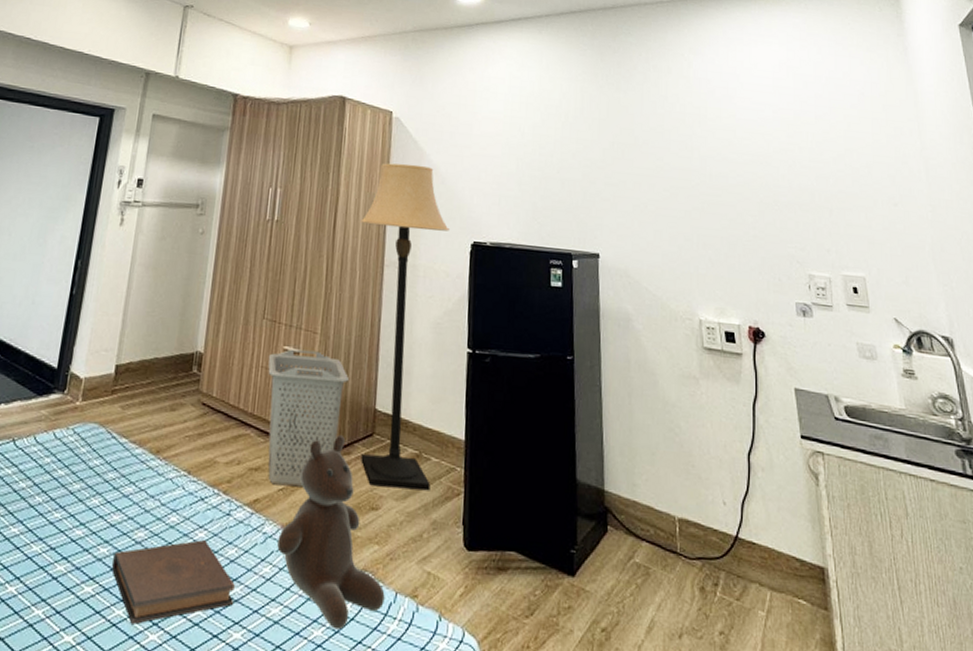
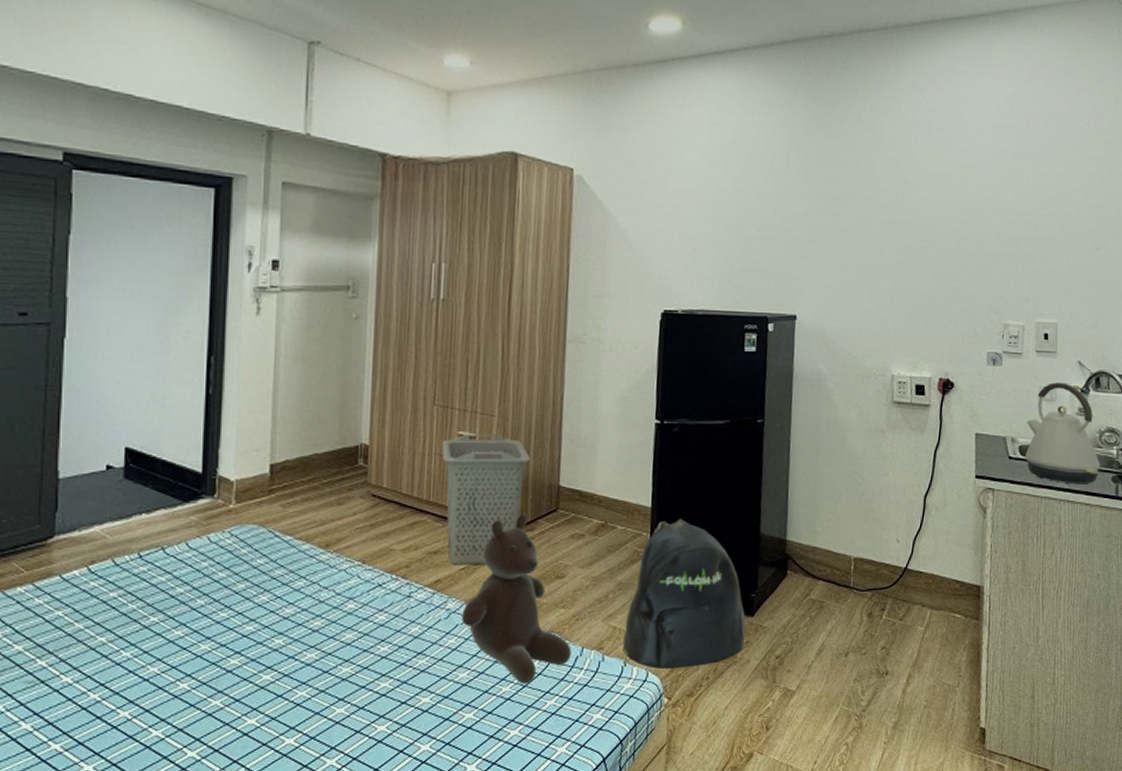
book: present [111,540,235,624] -> none [288,622,420,702]
lamp: present [361,163,449,491] -> none [539,228,638,557]
backpack: none [438,455,567,631] -> present [623,518,746,669]
kettle: none [849,339,940,457] -> present [1025,382,1101,485]

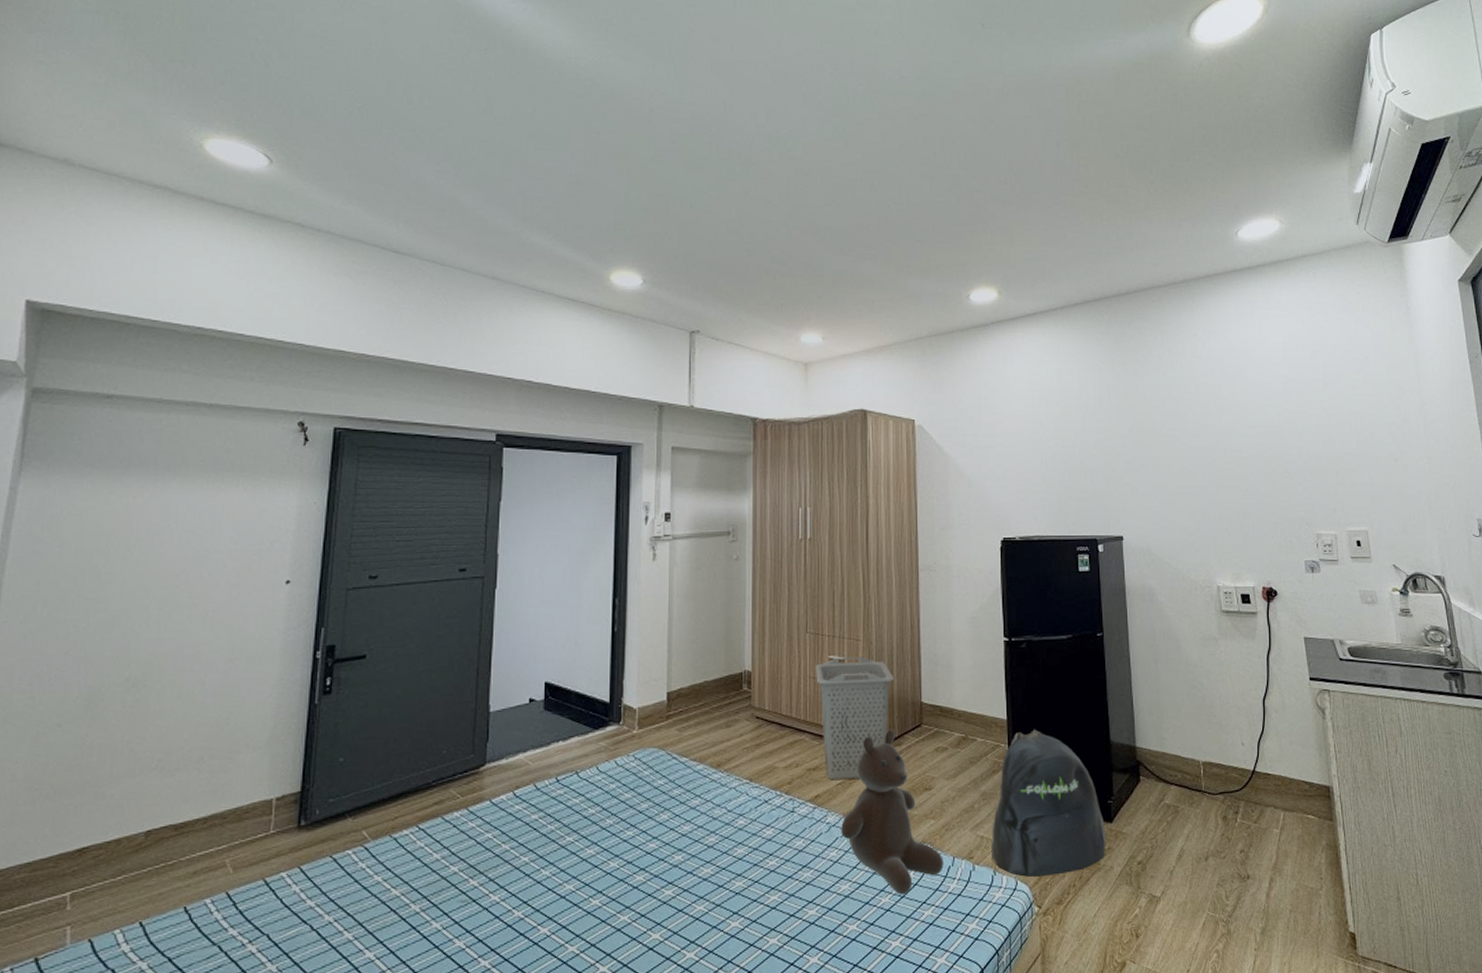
kettle: present [1025,382,1101,485] -> none [1352,585,1431,683]

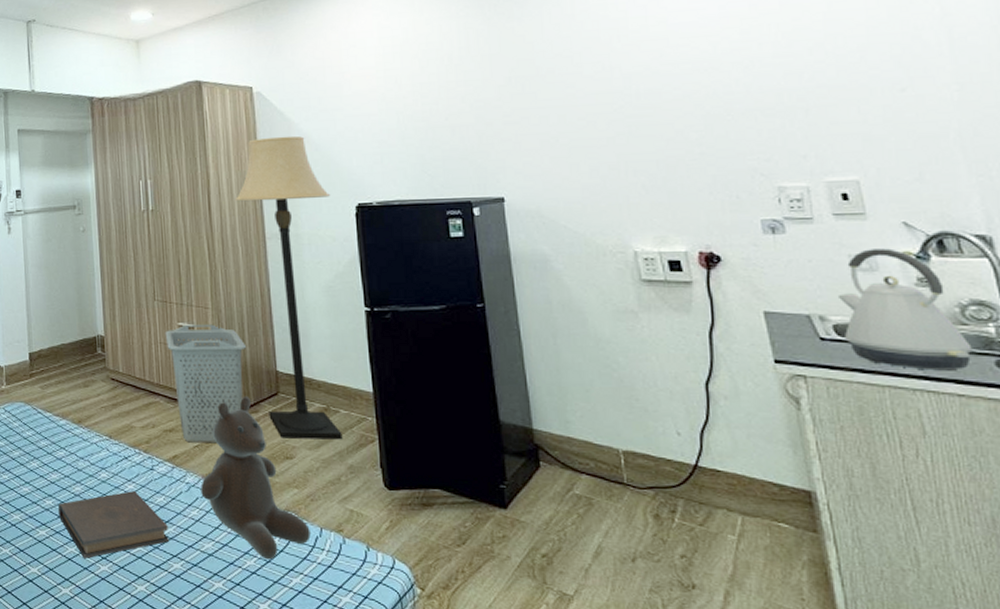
book: none [687,837,805,916] -> present [57,491,169,558]
lamp: none [892,470,979,770] -> present [235,135,343,440]
backpack: present [992,729,1106,877] -> none [362,404,501,558]
kettle: none [1352,585,1431,683] -> present [839,248,973,371]

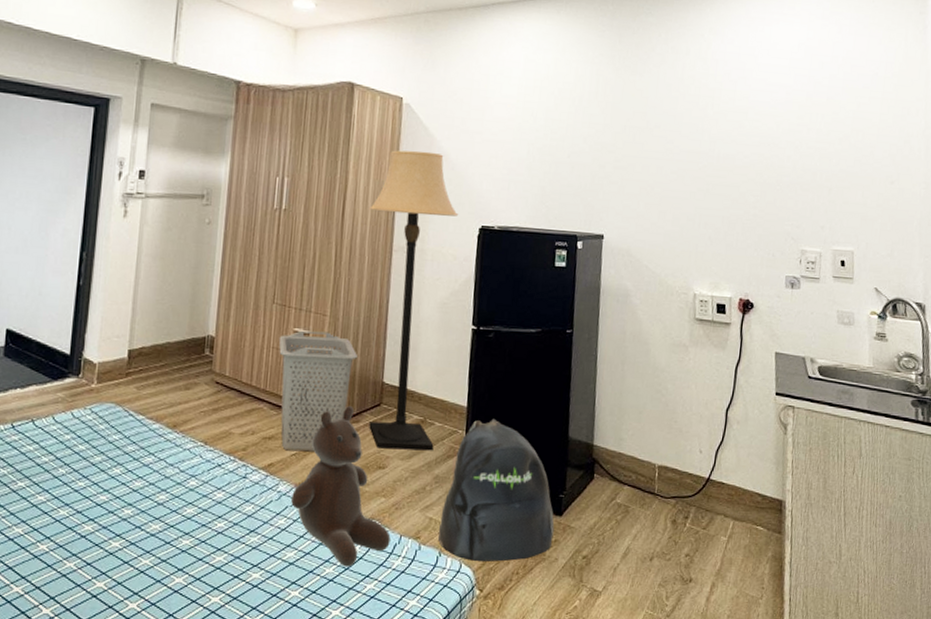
book: present [57,491,169,558] -> none [136,500,253,571]
backpack: none [362,404,501,558] -> present [438,418,555,562]
kettle: present [839,248,973,371] -> none [824,307,900,407]

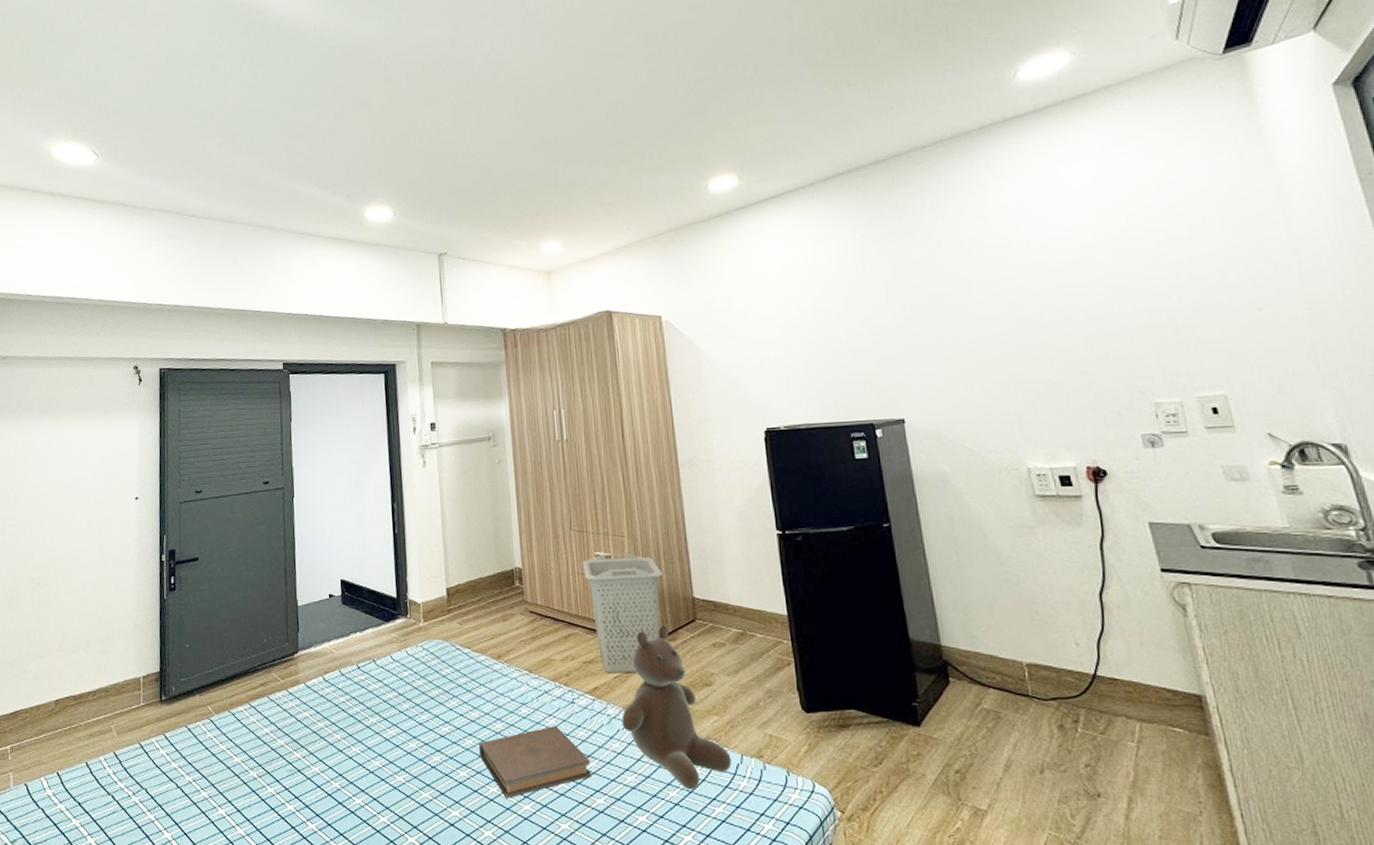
book: none [136,500,253,571] -> present [478,726,591,798]
lamp: present [369,150,458,451] -> none [648,363,760,665]
backpack: present [438,418,555,562] -> none [781,625,915,780]

